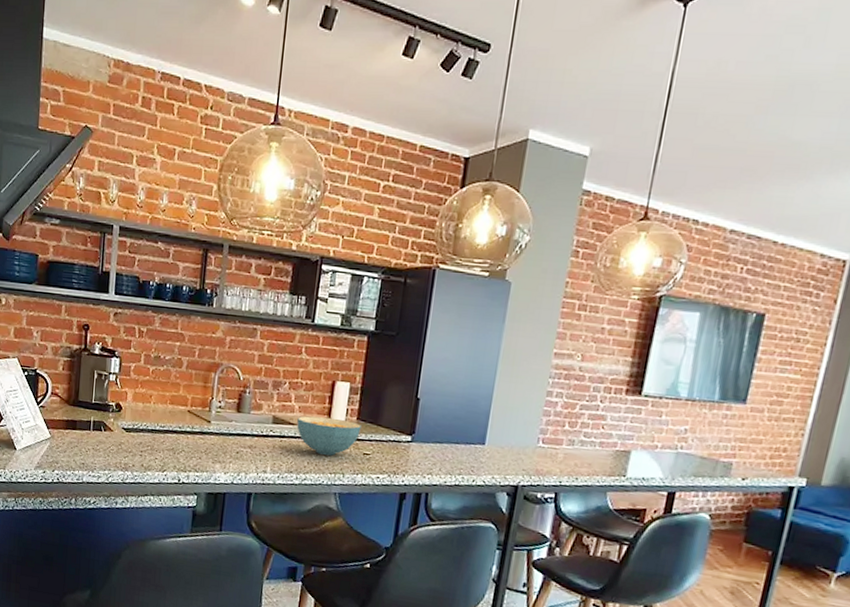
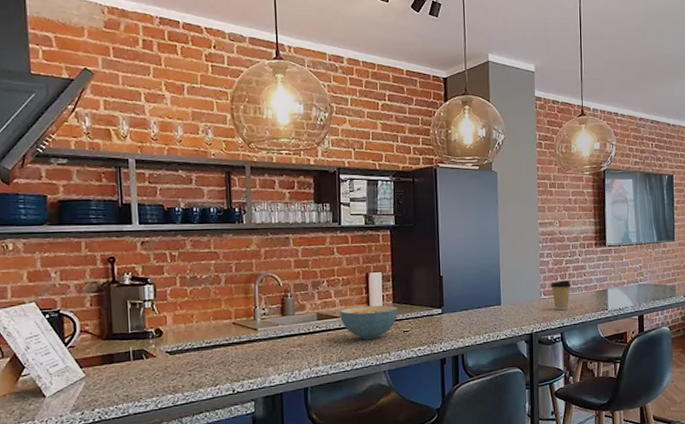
coffee cup: none [552,429,582,466] -> present [550,280,571,310]

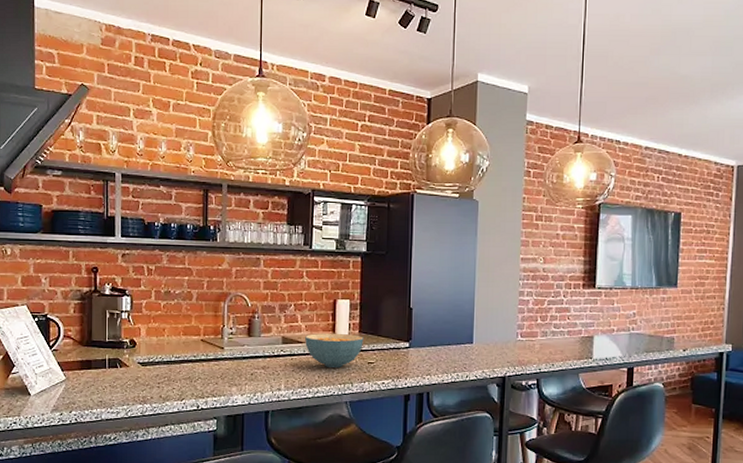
coffee cup: present [550,280,571,310] -> none [528,323,552,354]

